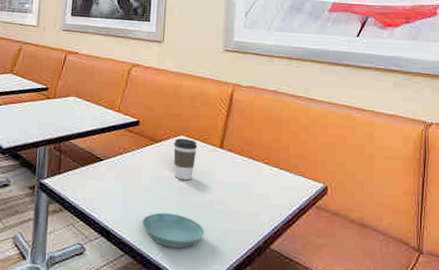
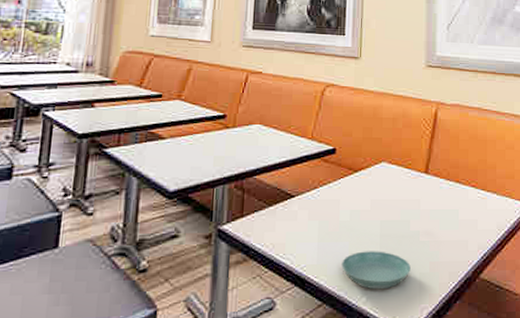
coffee cup: present [173,138,198,181] -> none [375,166,401,212]

